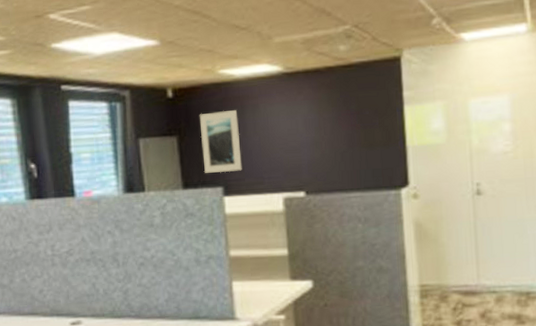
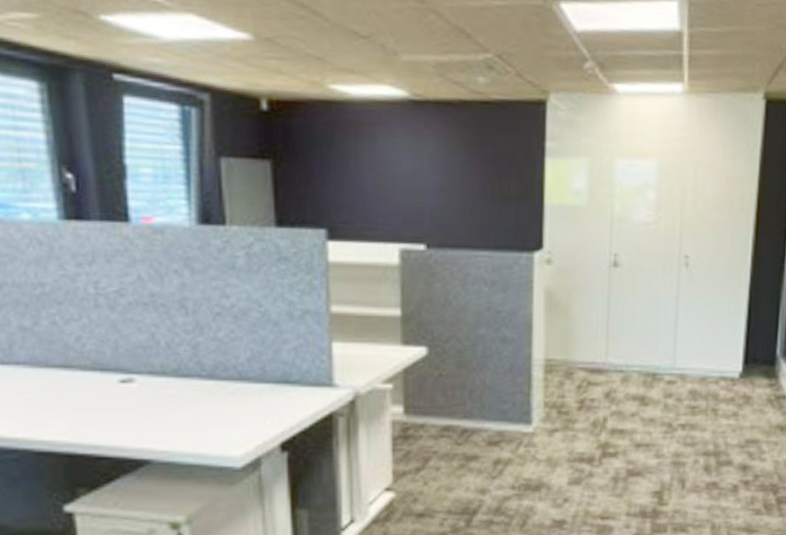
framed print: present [199,109,242,173] -> none [301,136,352,213]

